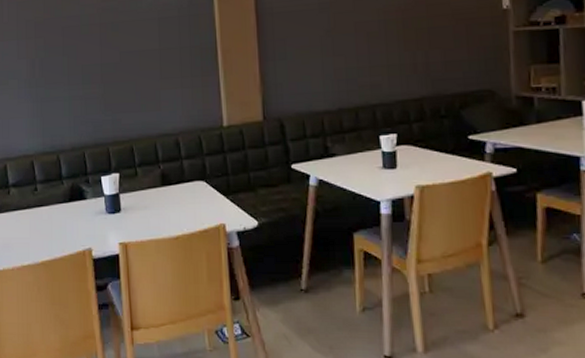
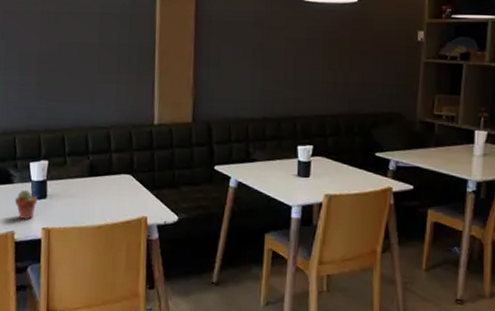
potted succulent: none [89,204,112,236] -> present [14,189,38,220]

